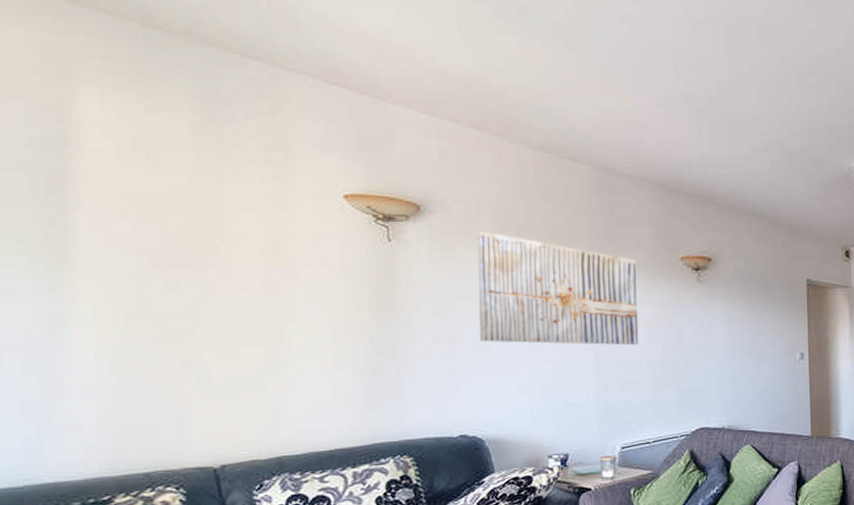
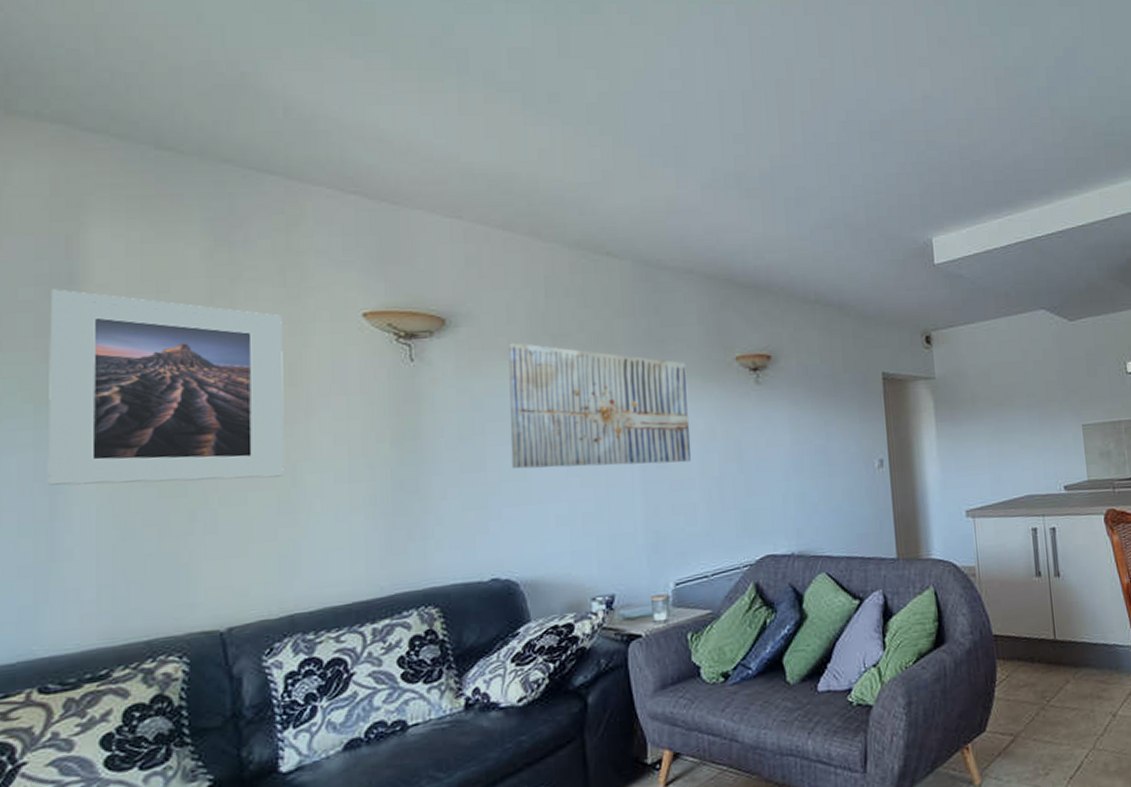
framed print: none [44,151,271,336] -> present [47,289,284,486]

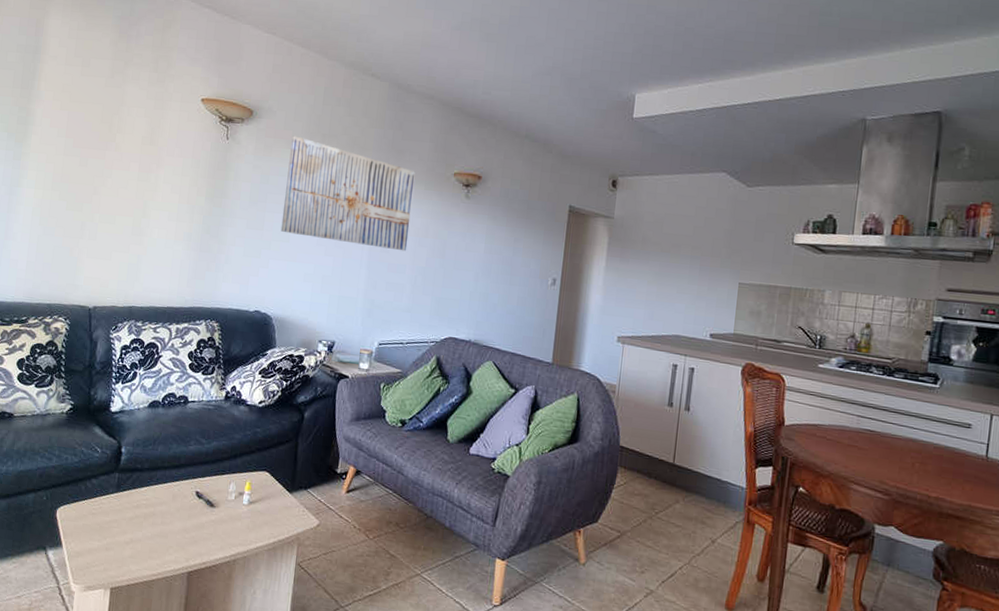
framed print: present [47,289,284,486] -> none [9,56,152,209]

